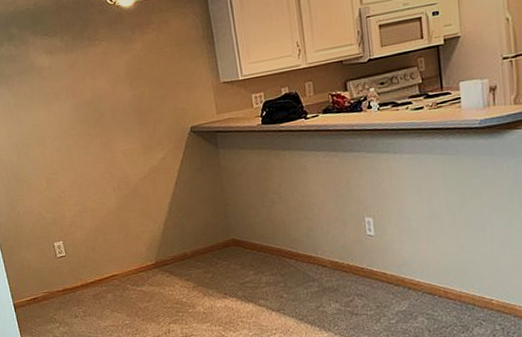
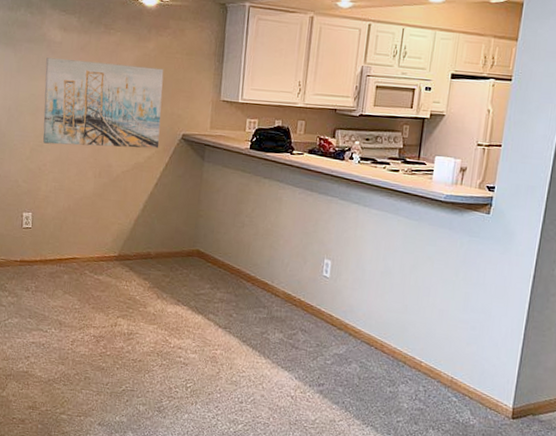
wall art: none [40,66,170,171] -> present [43,57,164,149]

